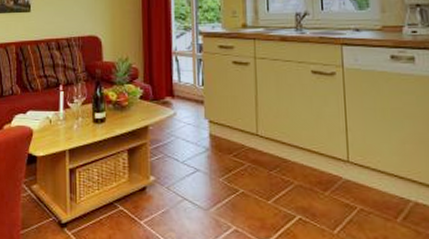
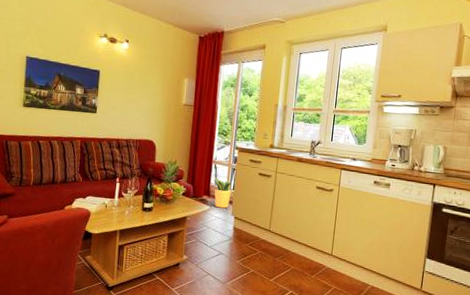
potted plant: none [176,72,201,111] -> present [214,176,232,209]

